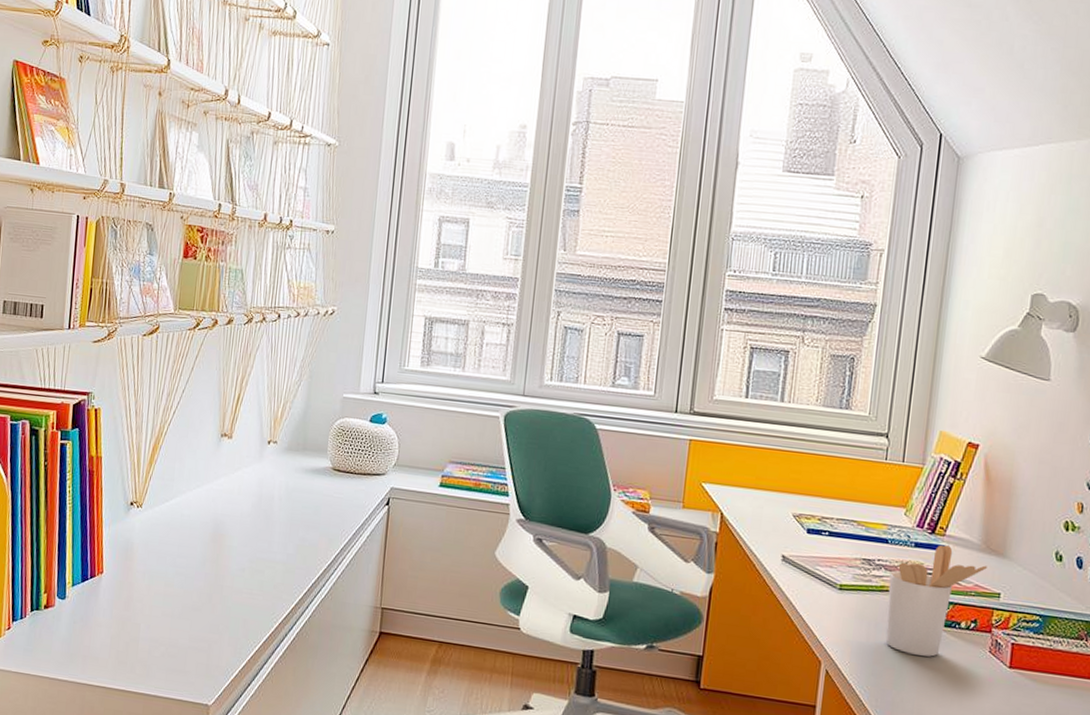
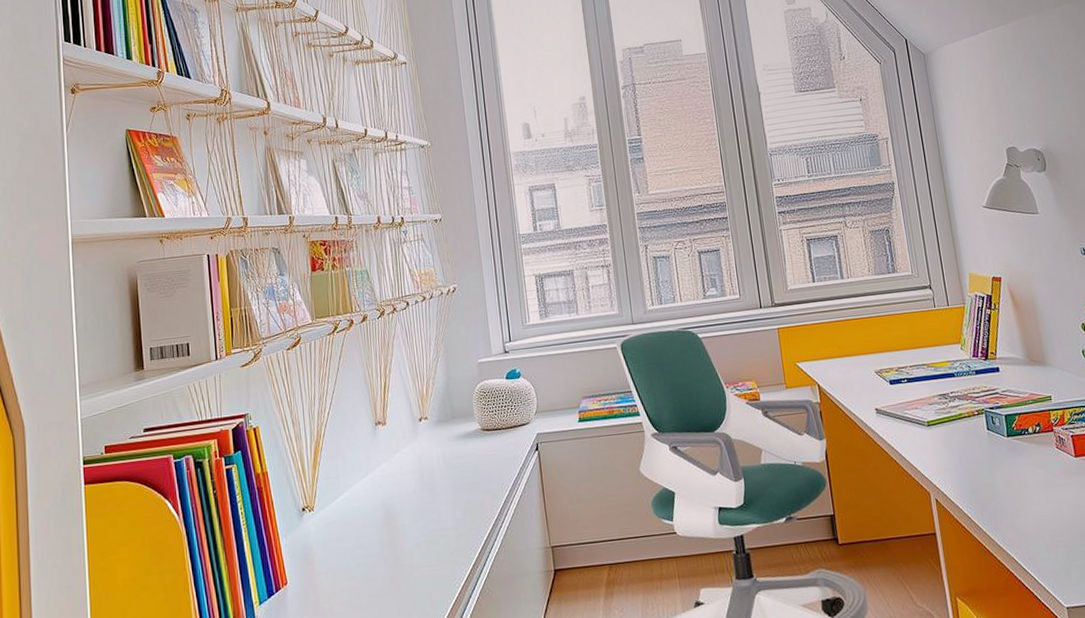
utensil holder: present [885,545,987,657] -> none [963,366,1035,467]

